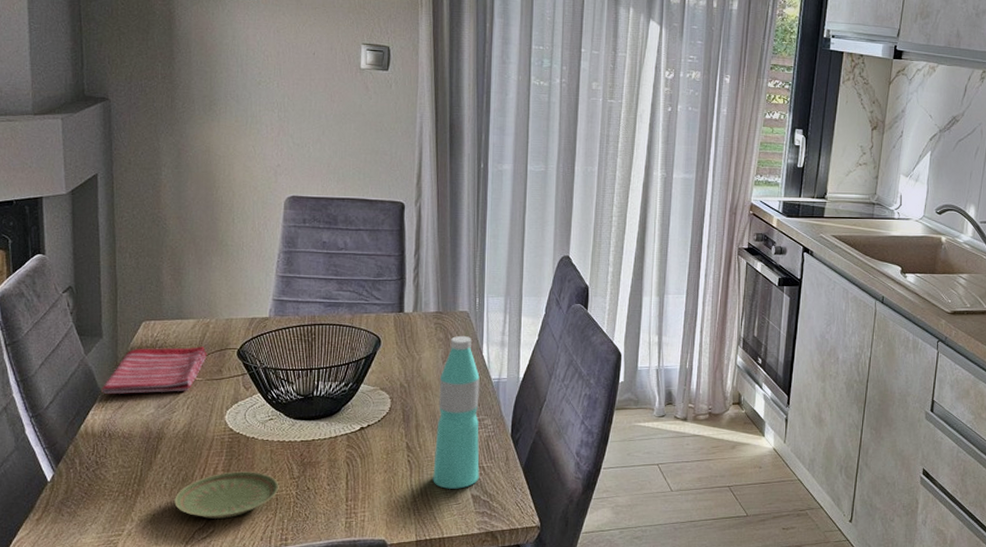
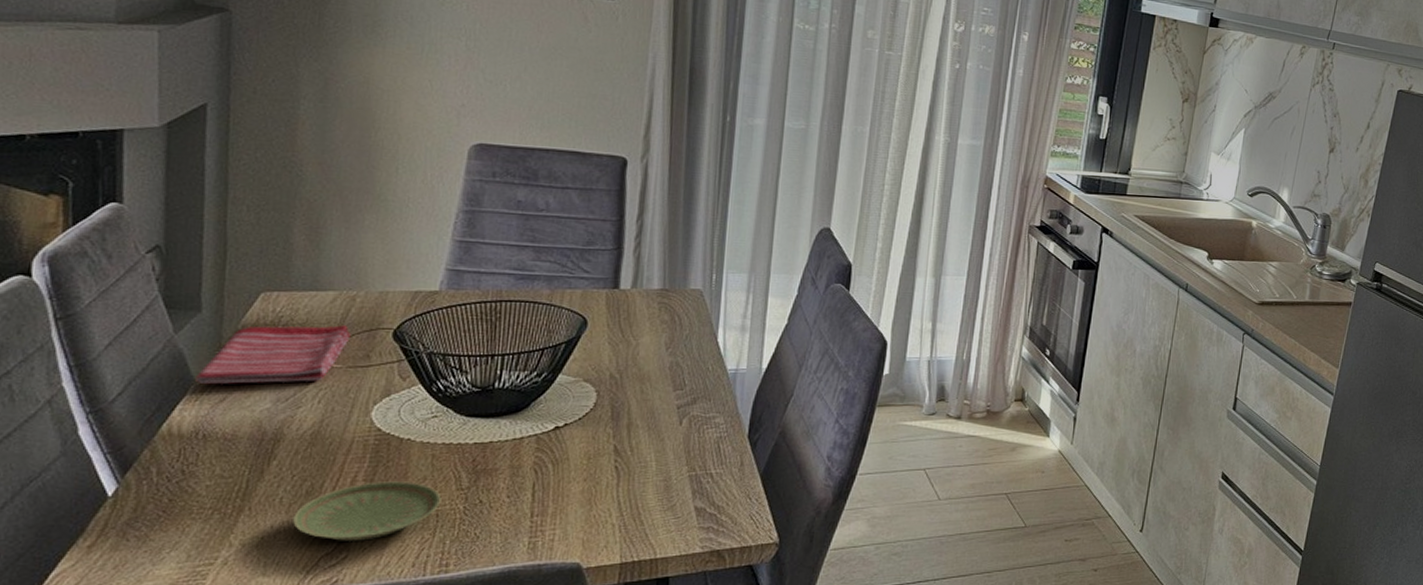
water bottle: present [433,335,480,489] -> none [646,317,713,500]

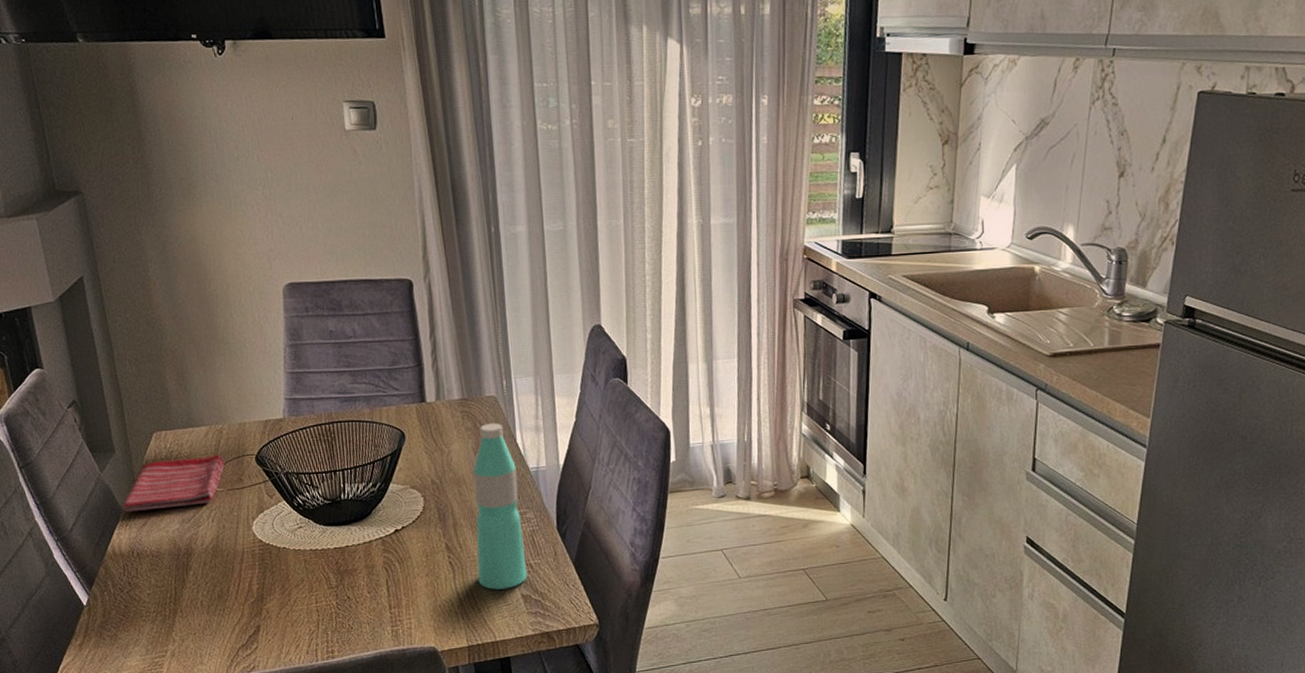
plate: present [293,481,442,541] -> none [213,583,319,635]
water bottle: none [646,317,713,500] -> present [472,422,528,590]

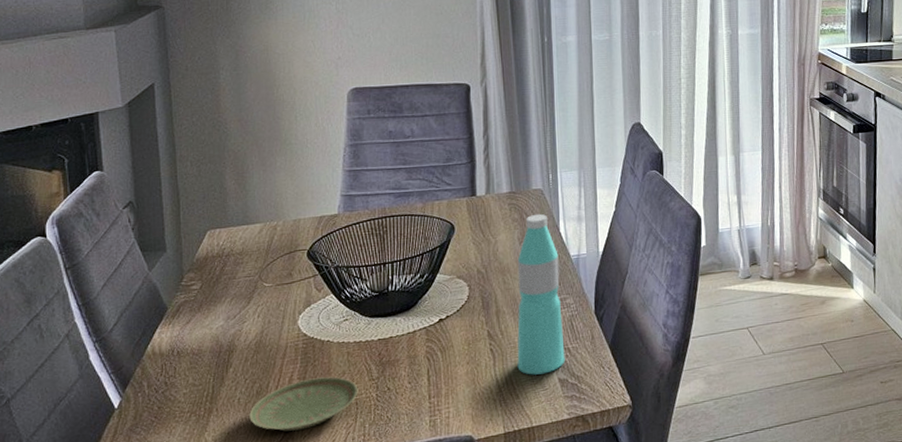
dish towel: present [121,455,225,513] -> none [166,251,276,311]
plate: none [213,583,319,635] -> present [249,376,358,431]

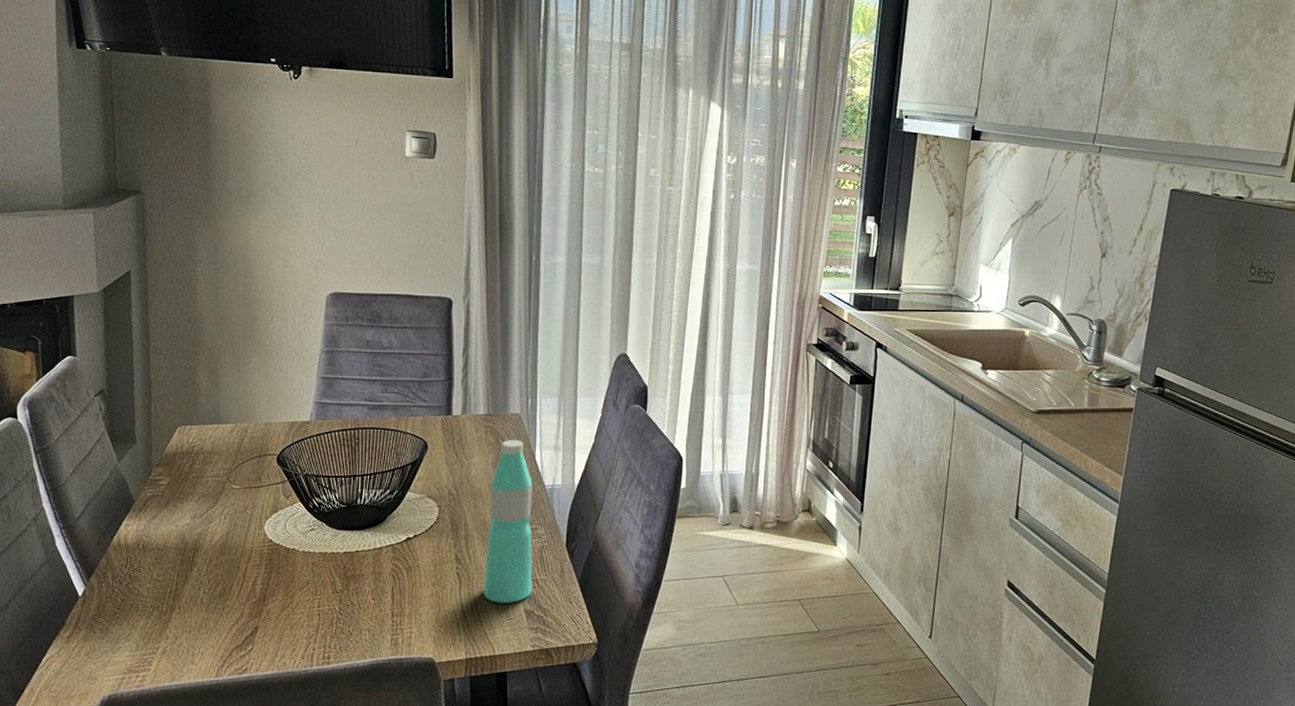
plate: present [249,376,358,431] -> none [211,585,321,635]

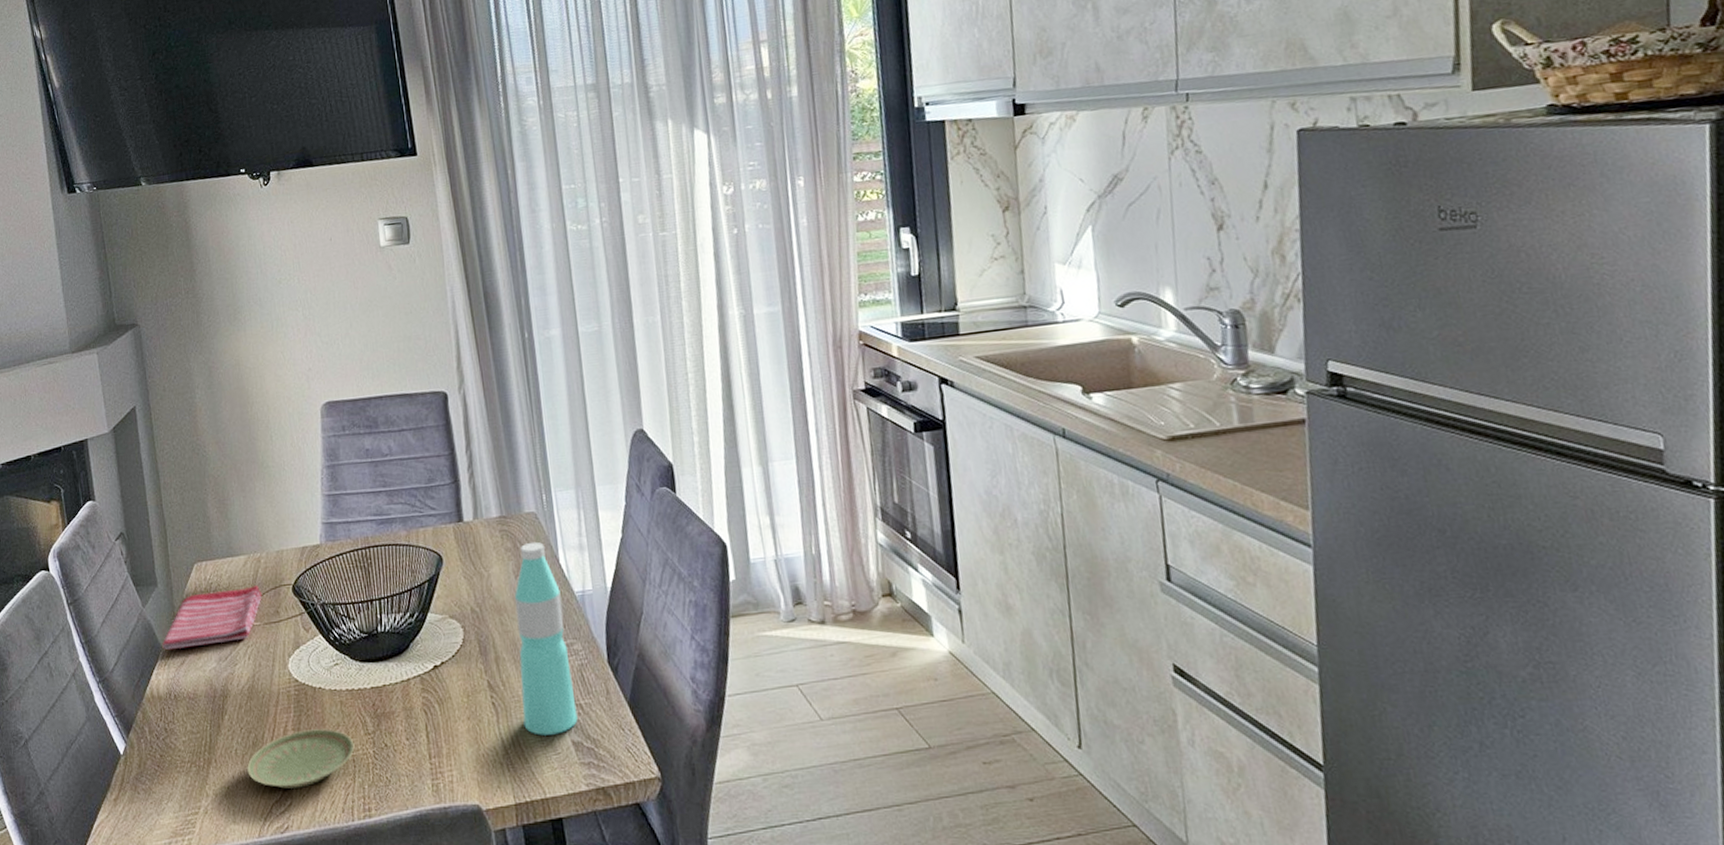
dish towel: none [134,452,245,504] -> present [161,585,262,651]
plate: none [211,585,321,635] -> present [247,728,355,789]

